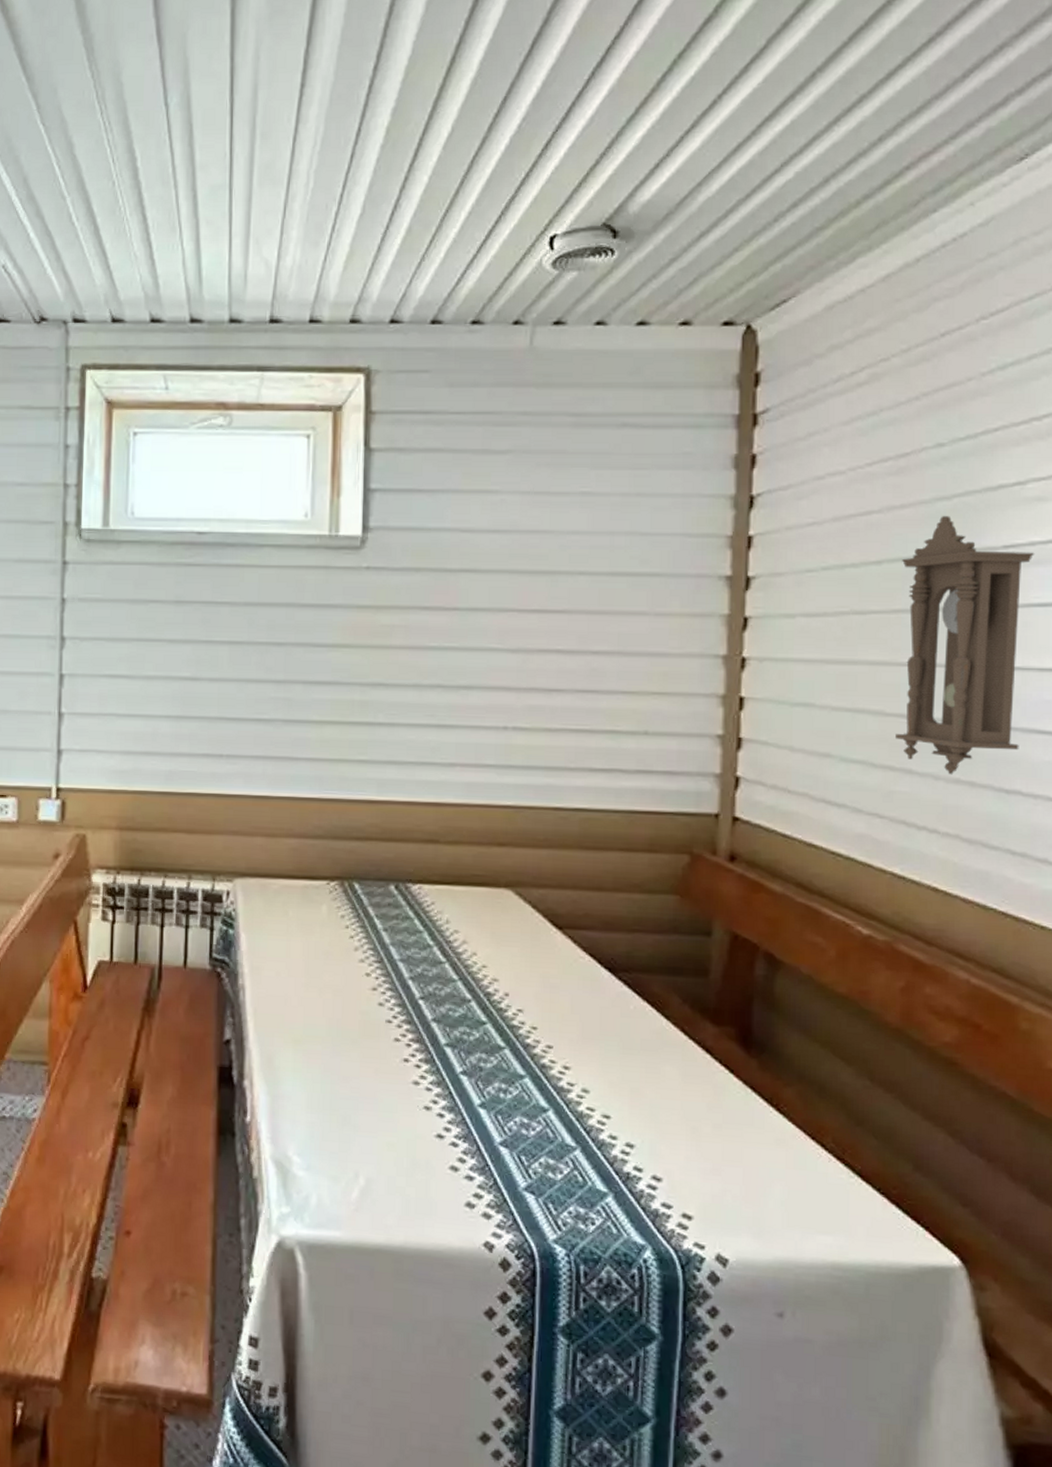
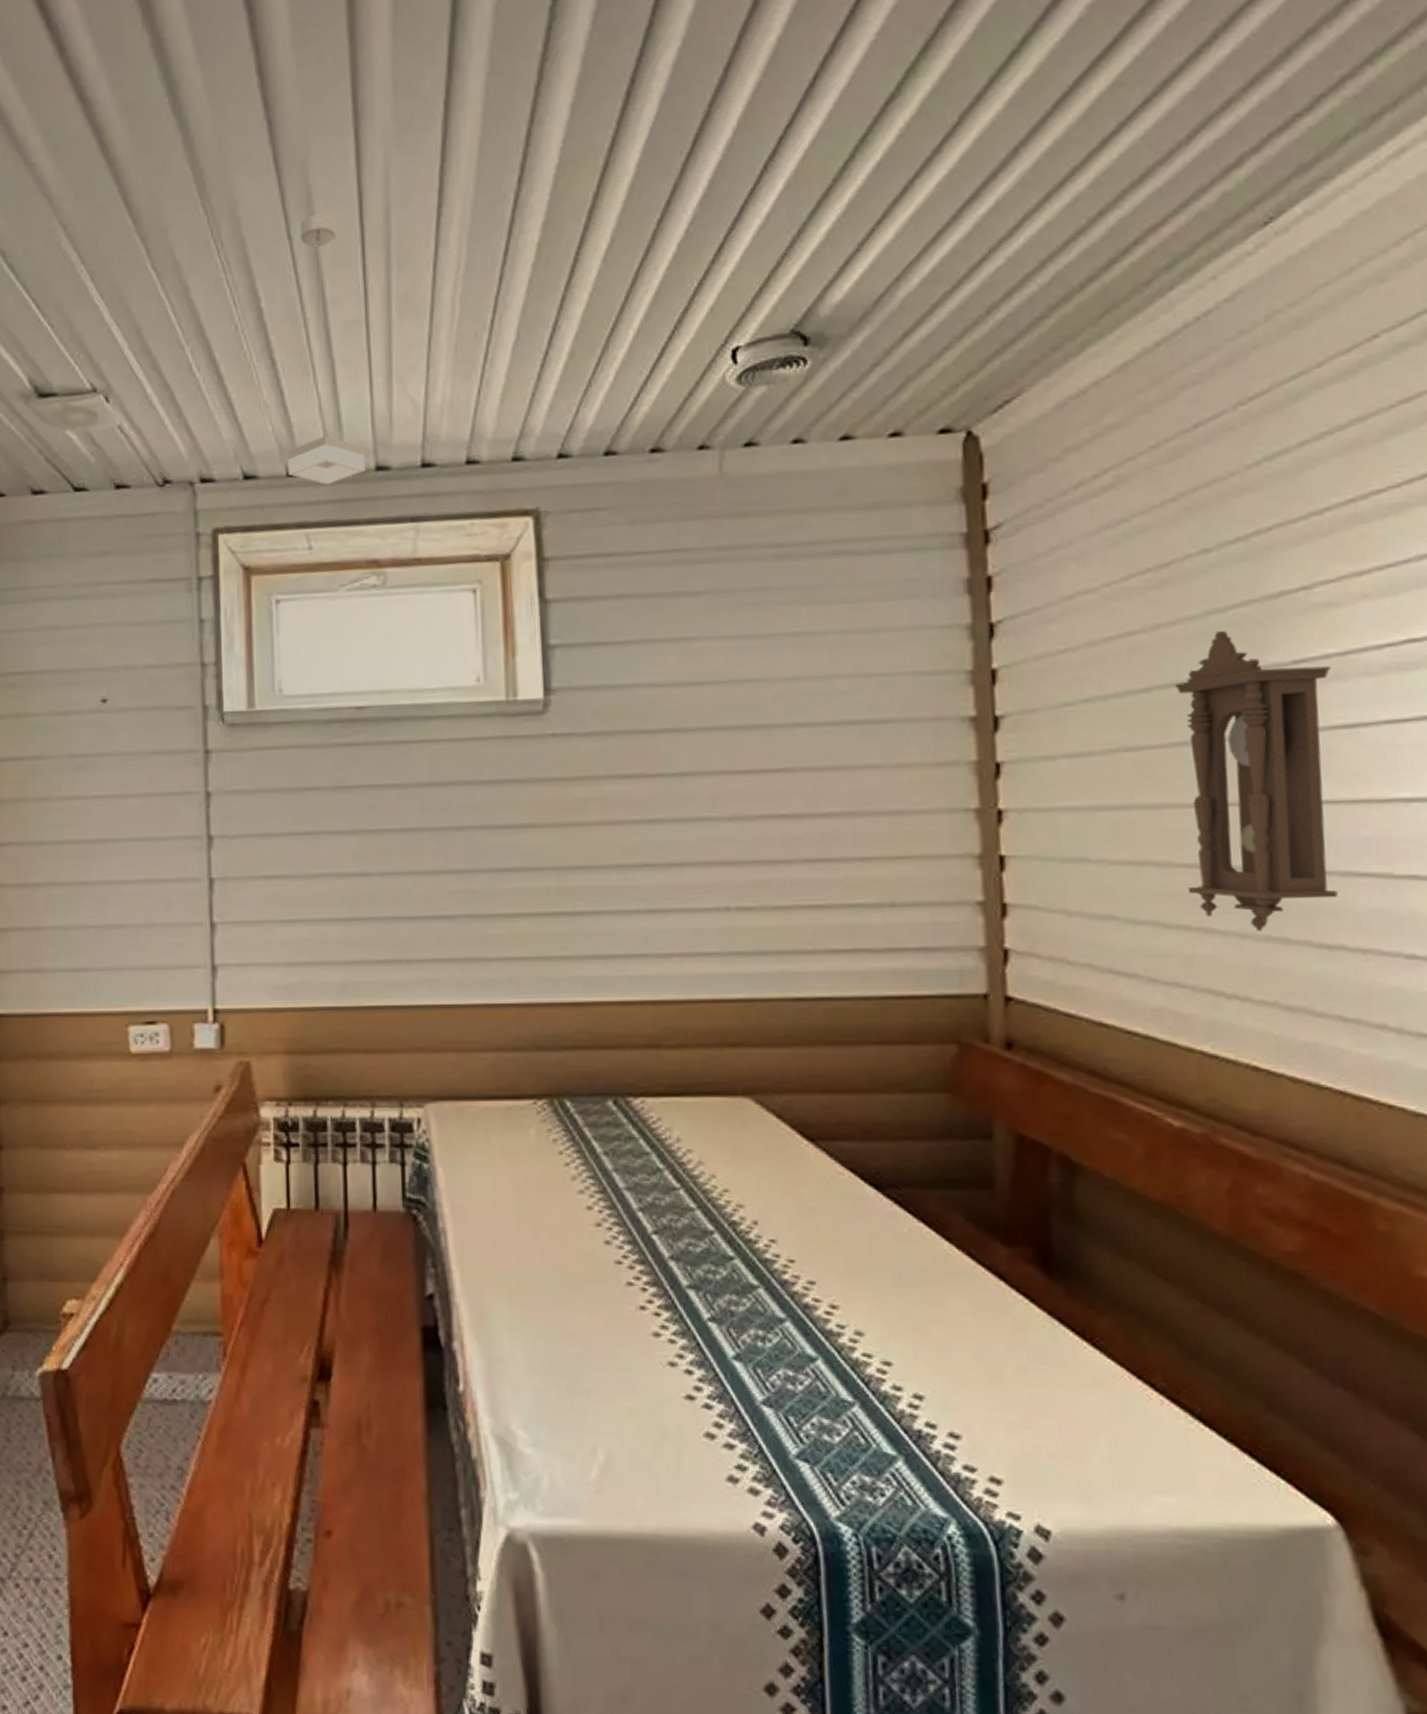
pendant lamp: none [152,85,221,332] -> present [288,214,365,485]

